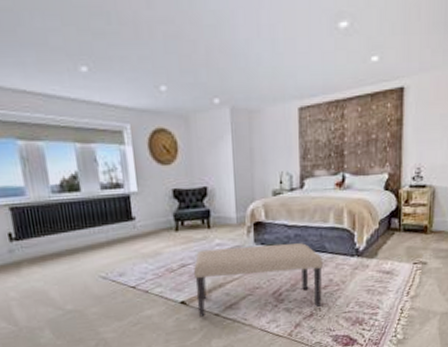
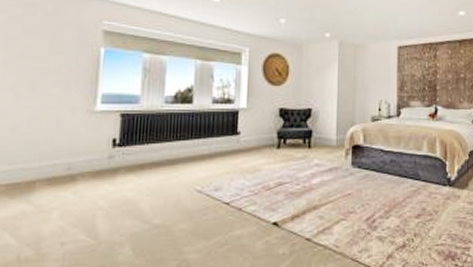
bench: present [193,243,323,317] -> none [289,168,416,241]

